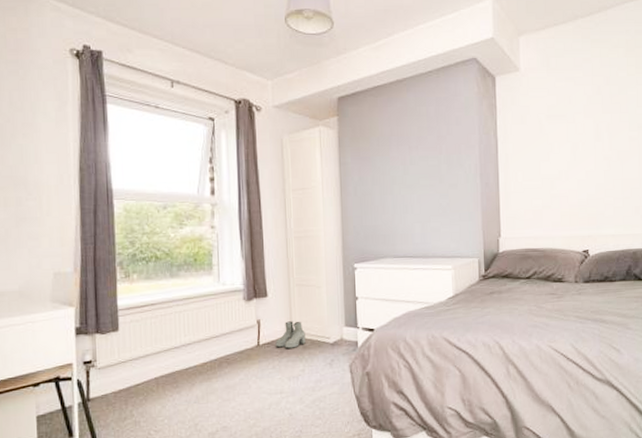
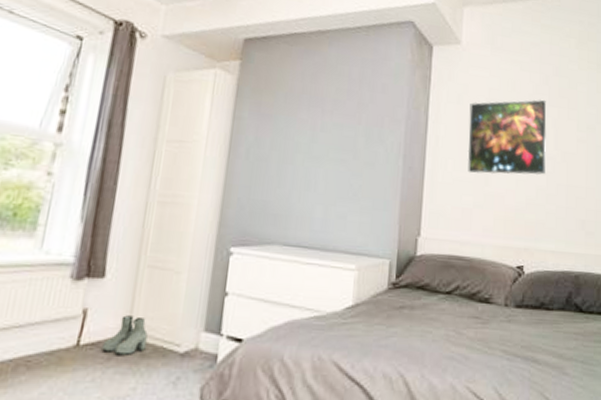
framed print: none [532,108,603,180] -> present [467,99,547,175]

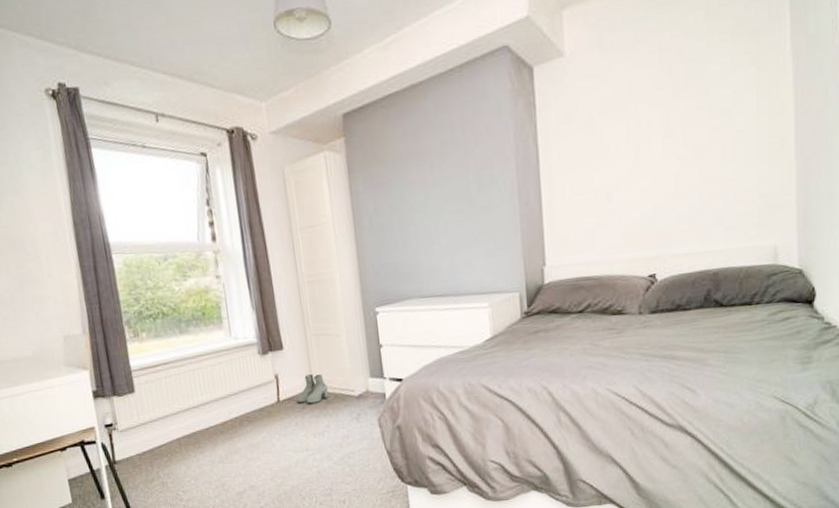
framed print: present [467,99,547,175] -> none [582,94,675,193]

